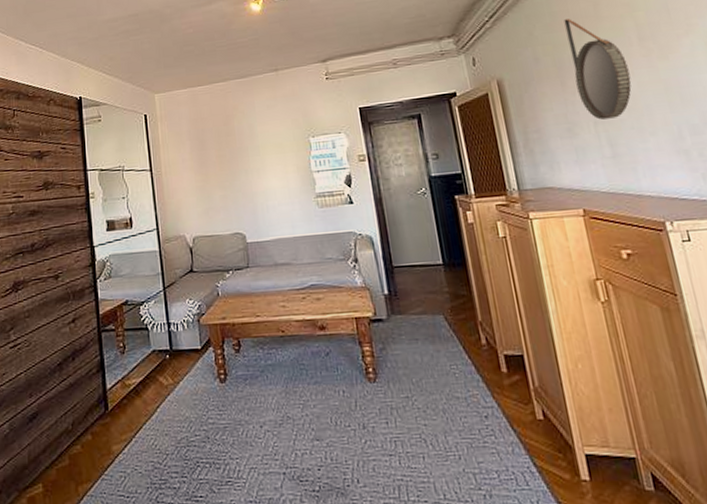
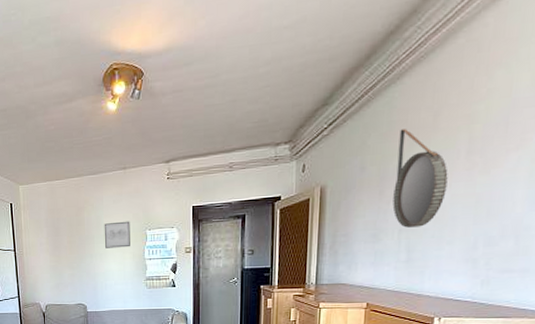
wall art: none [258,128,293,162] -> present [104,221,130,248]

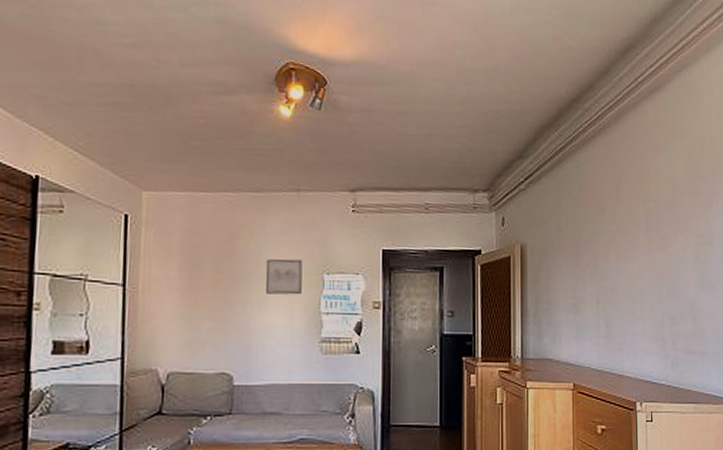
home mirror: present [392,129,448,228] -> none [588,195,633,300]

